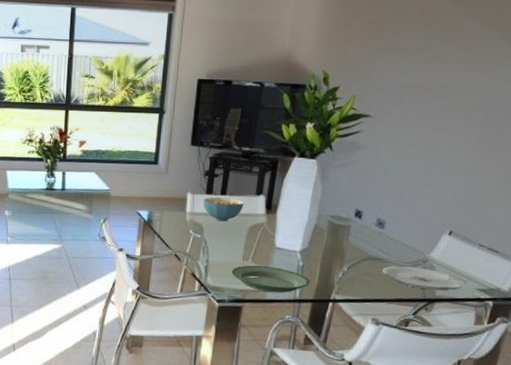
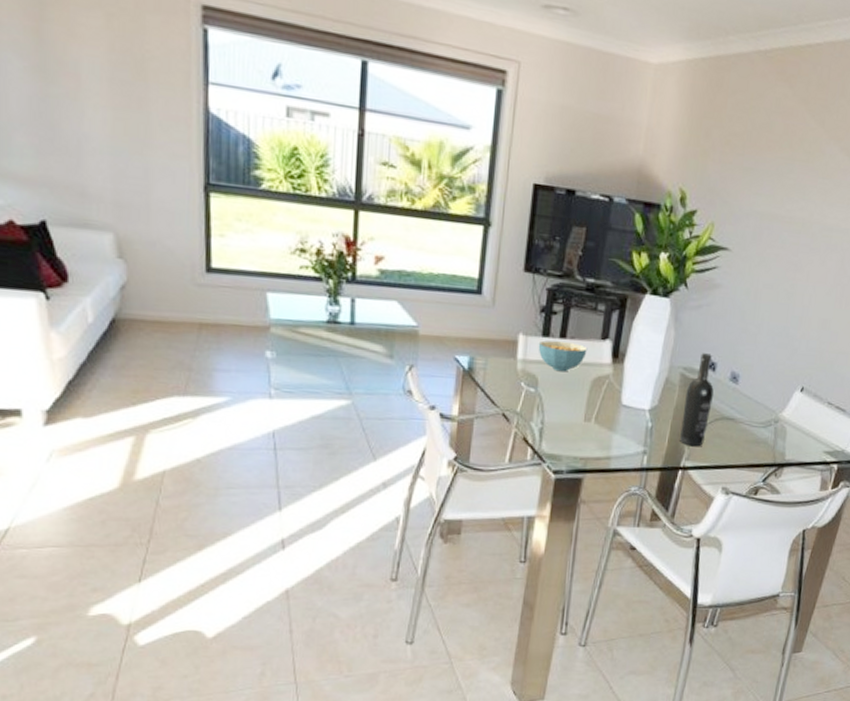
plate: present [231,265,310,293] -> none [570,427,659,460]
wine bottle: none [329,203,361,283] -> present [680,353,714,447]
plate: present [382,266,466,291] -> none [734,426,815,455]

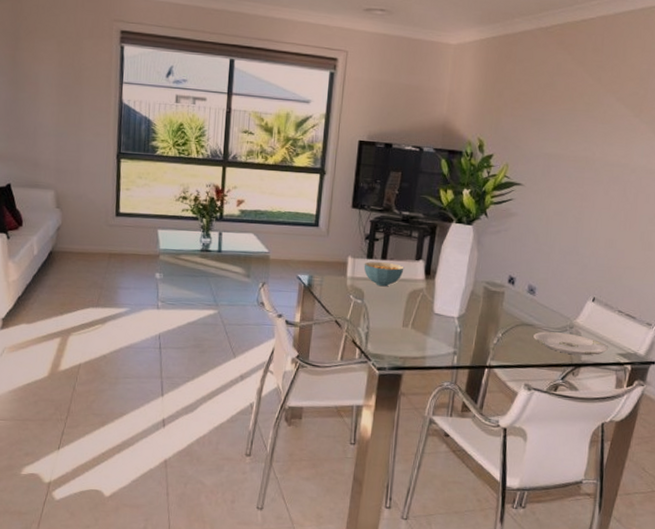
wine bottle: present [680,353,714,447] -> none [485,270,514,349]
plate: none [734,426,815,455] -> present [533,331,608,356]

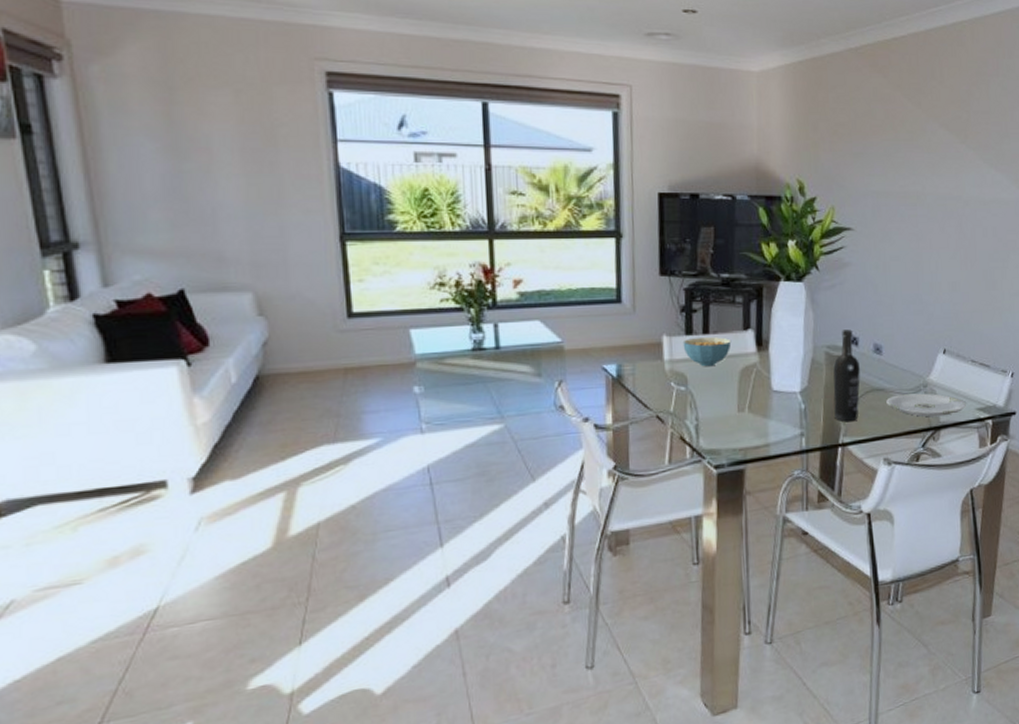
wine bottle: none [485,270,514,349] -> present [833,329,860,422]

